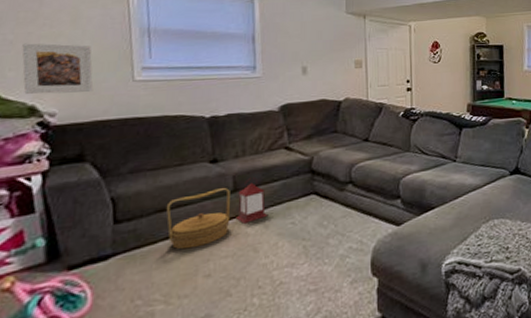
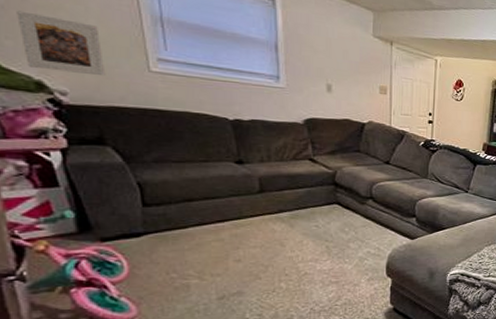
basket: present [166,187,231,250] -> none [194,187,258,236]
lantern: present [235,178,269,224] -> none [262,182,294,221]

